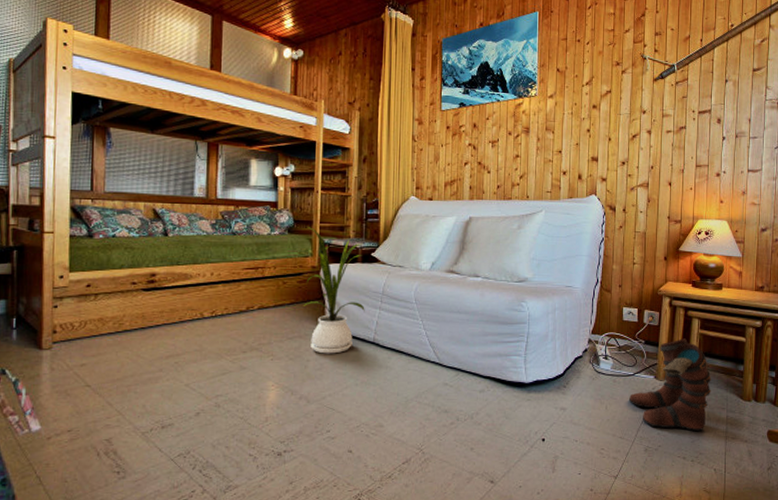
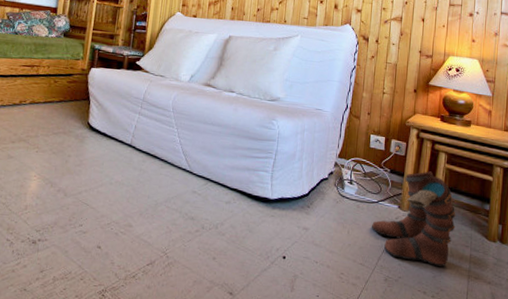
house plant: present [303,227,365,354] -> none [70,32,130,152]

